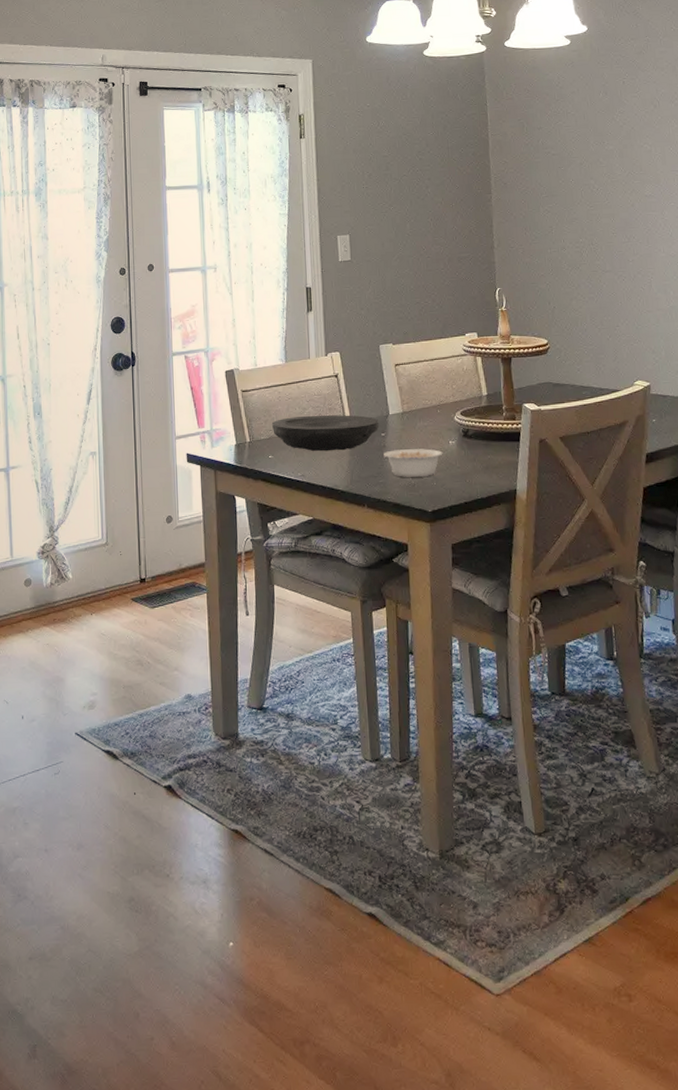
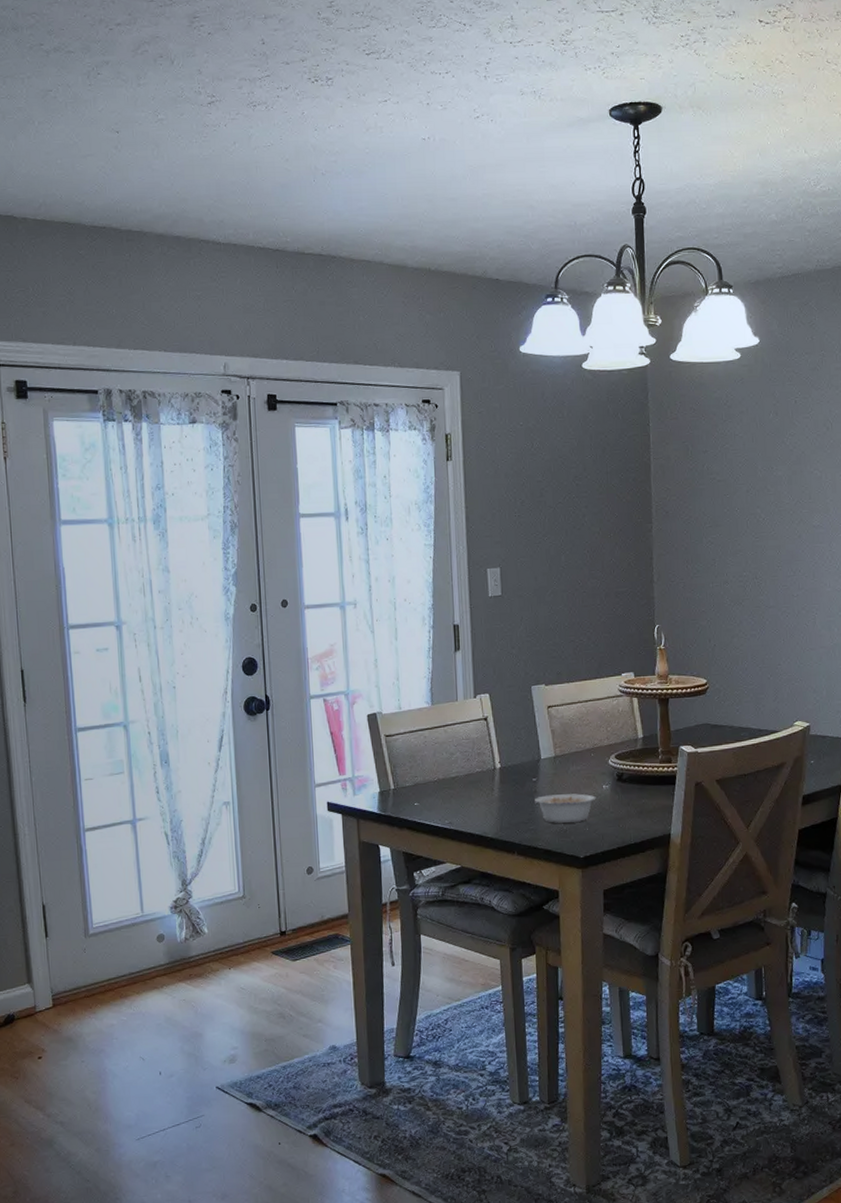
plate: present [271,415,380,452] -> none [417,759,531,798]

